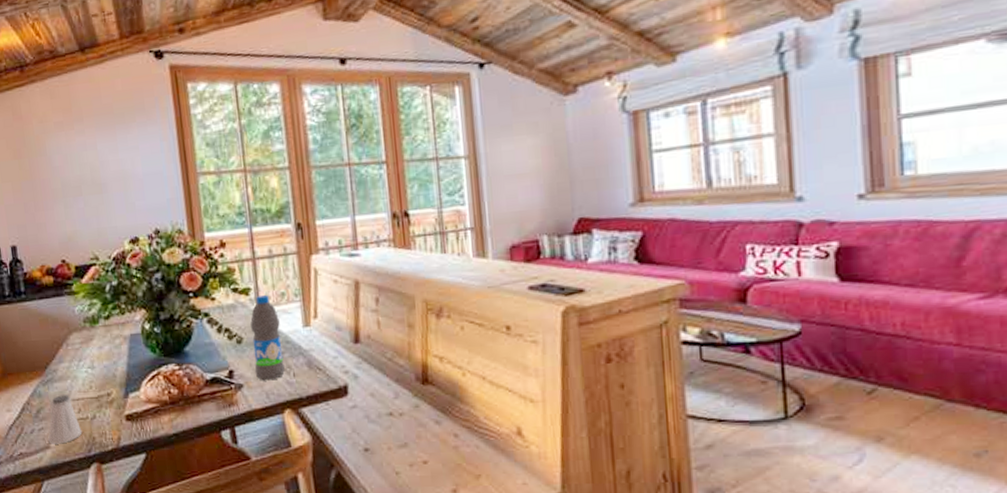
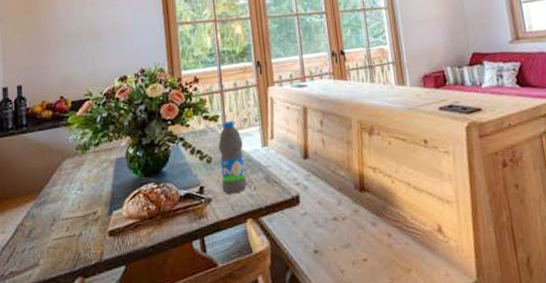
saltshaker: present [48,395,83,444] -> none [38,215,69,262]

